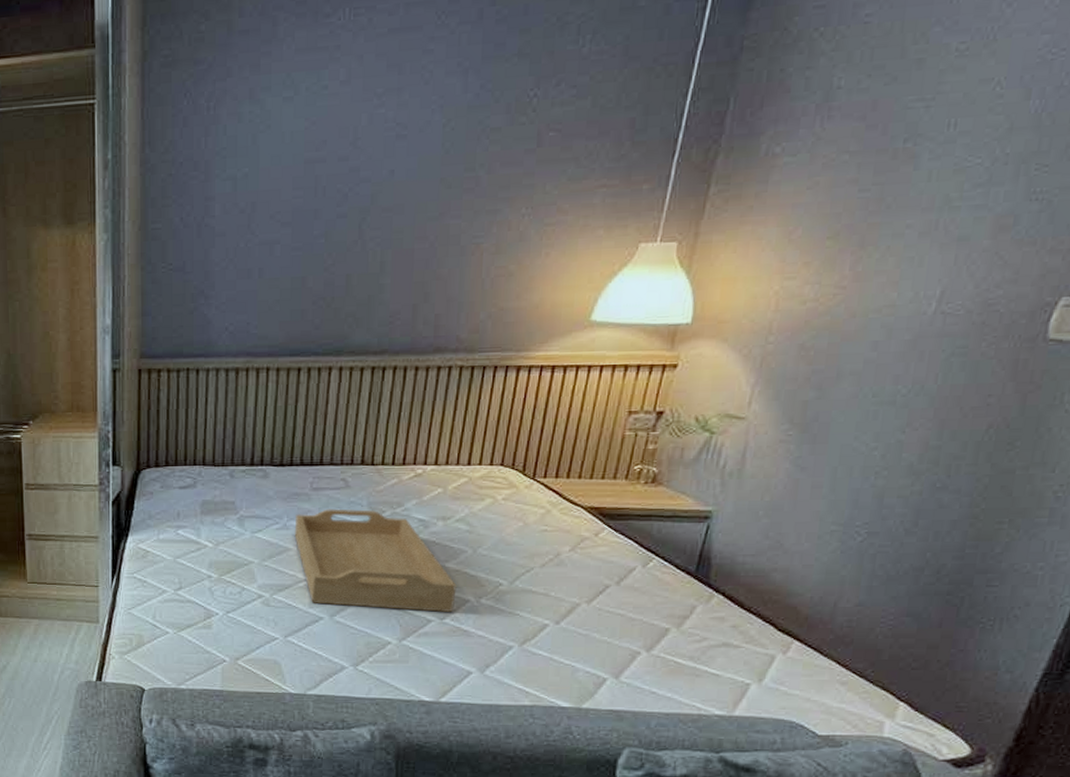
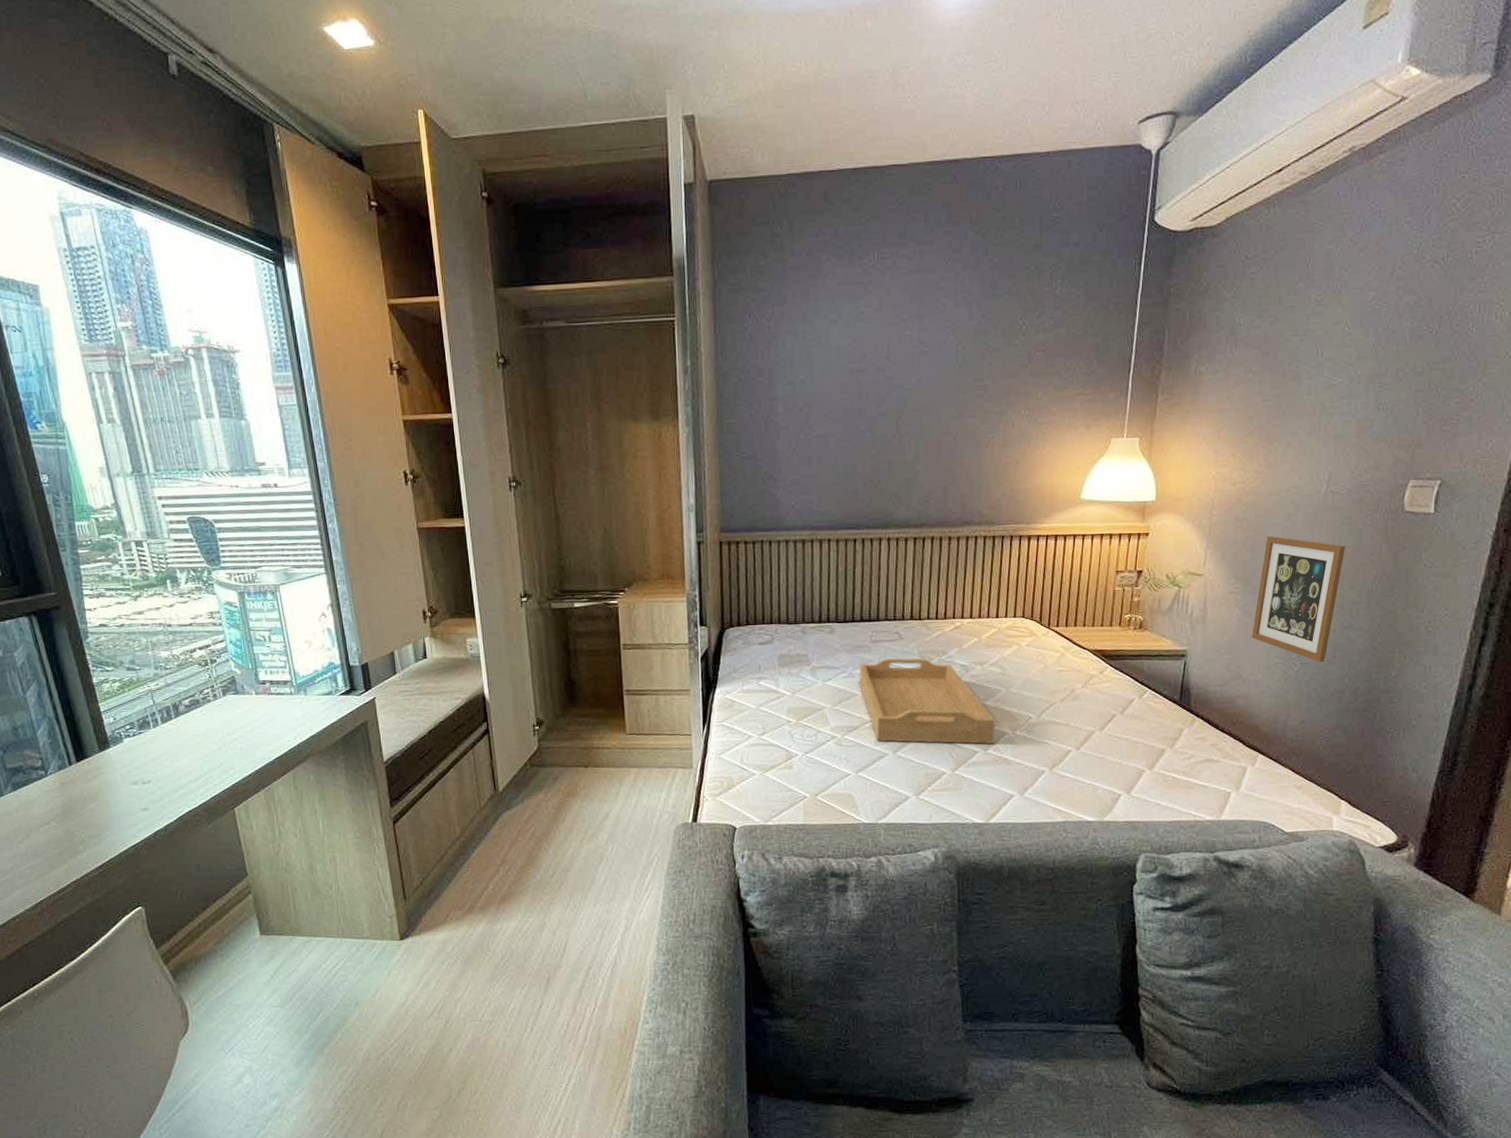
picture frame: none [802,370,952,533] -> present [1251,536,1345,663]

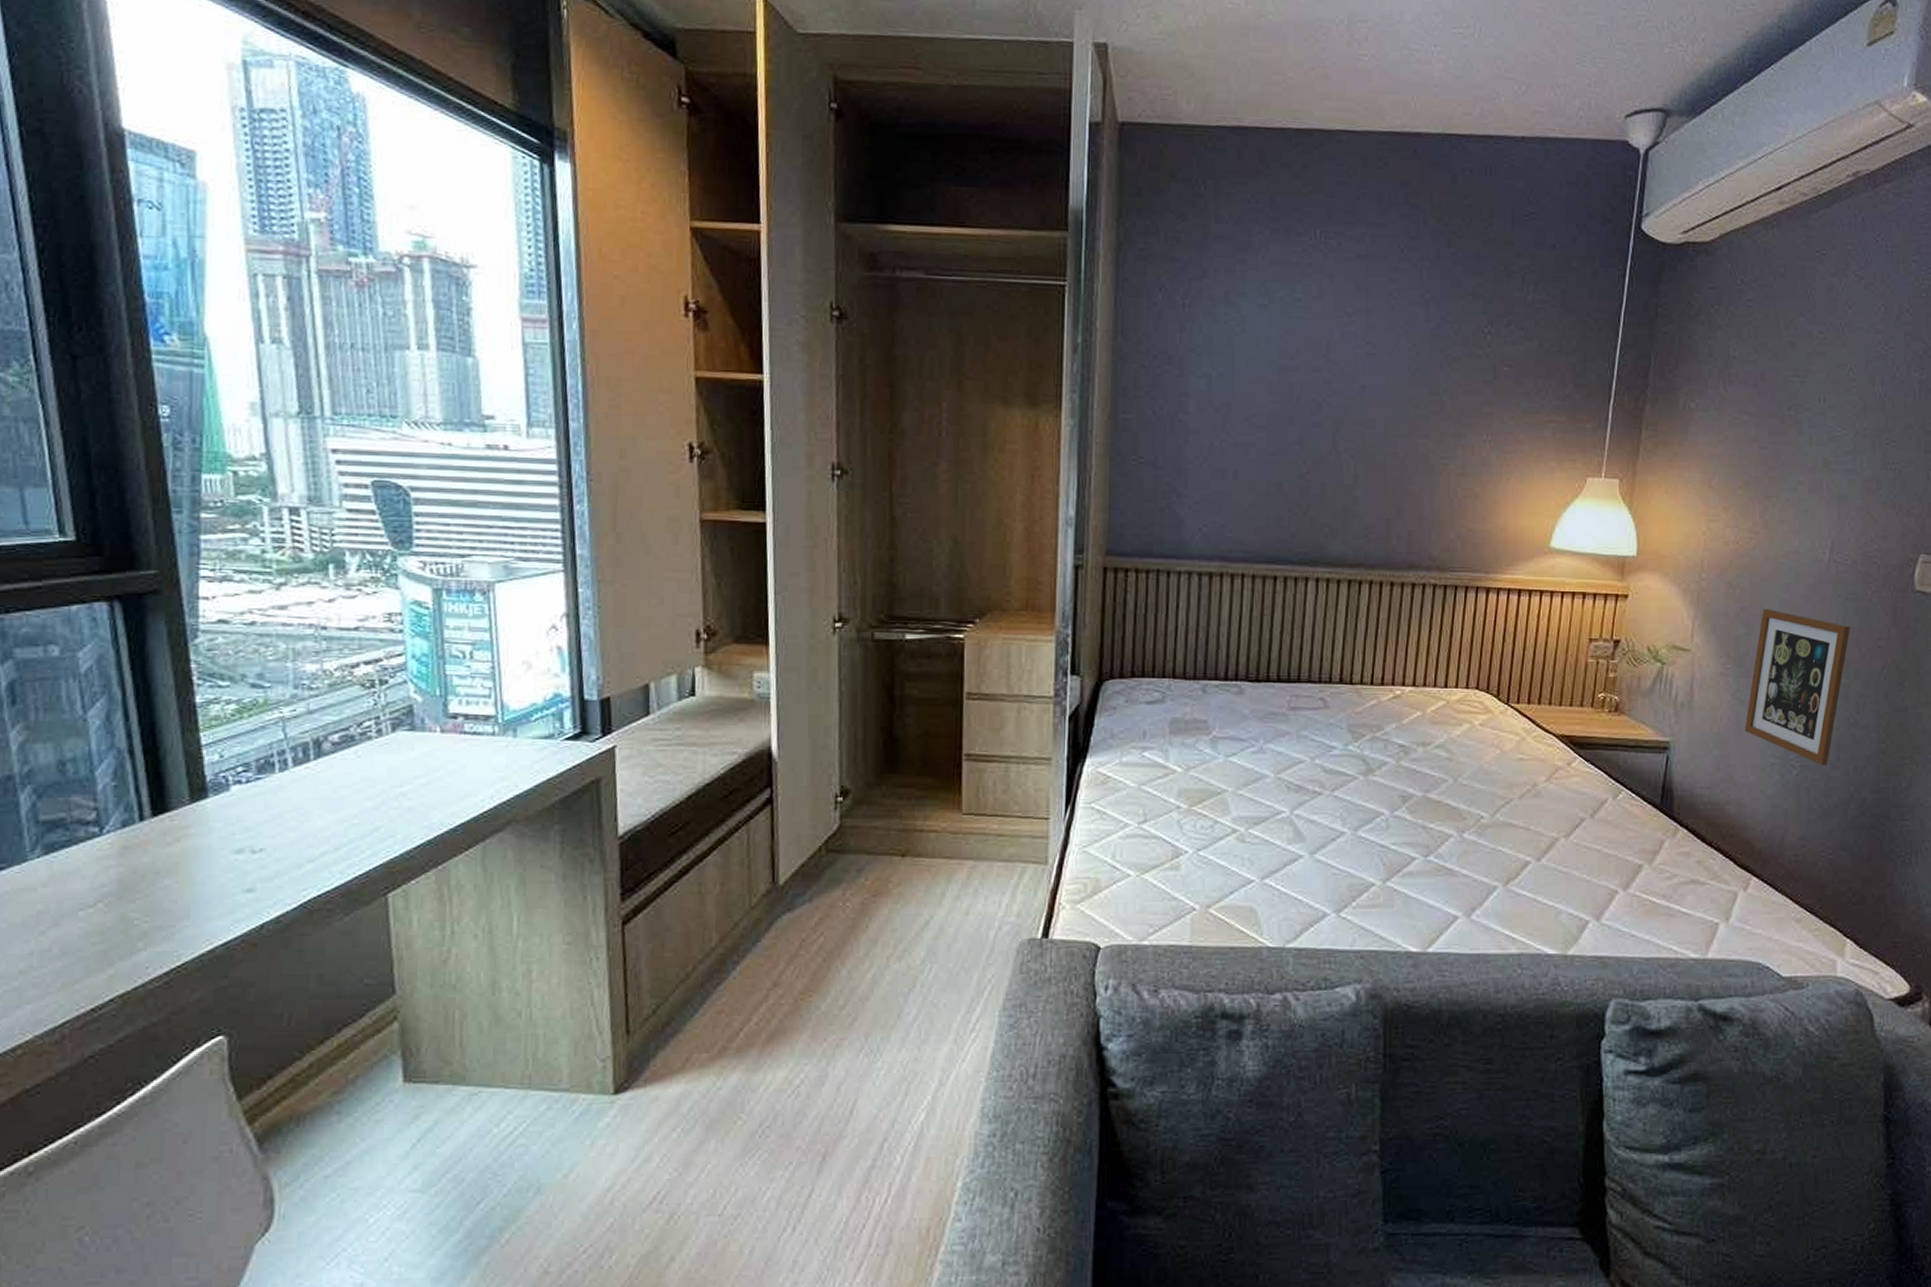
serving tray: present [858,658,996,744] -> none [1271,731,1439,848]

